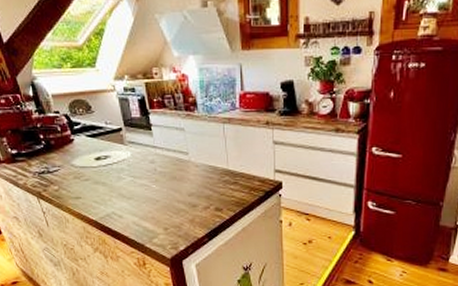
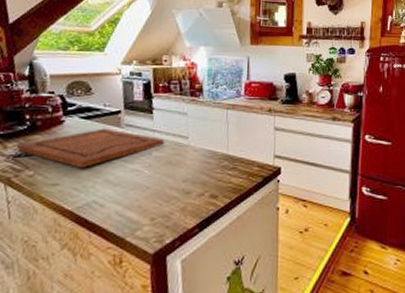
cutting board: none [39,146,166,184] -> present [17,128,165,169]

